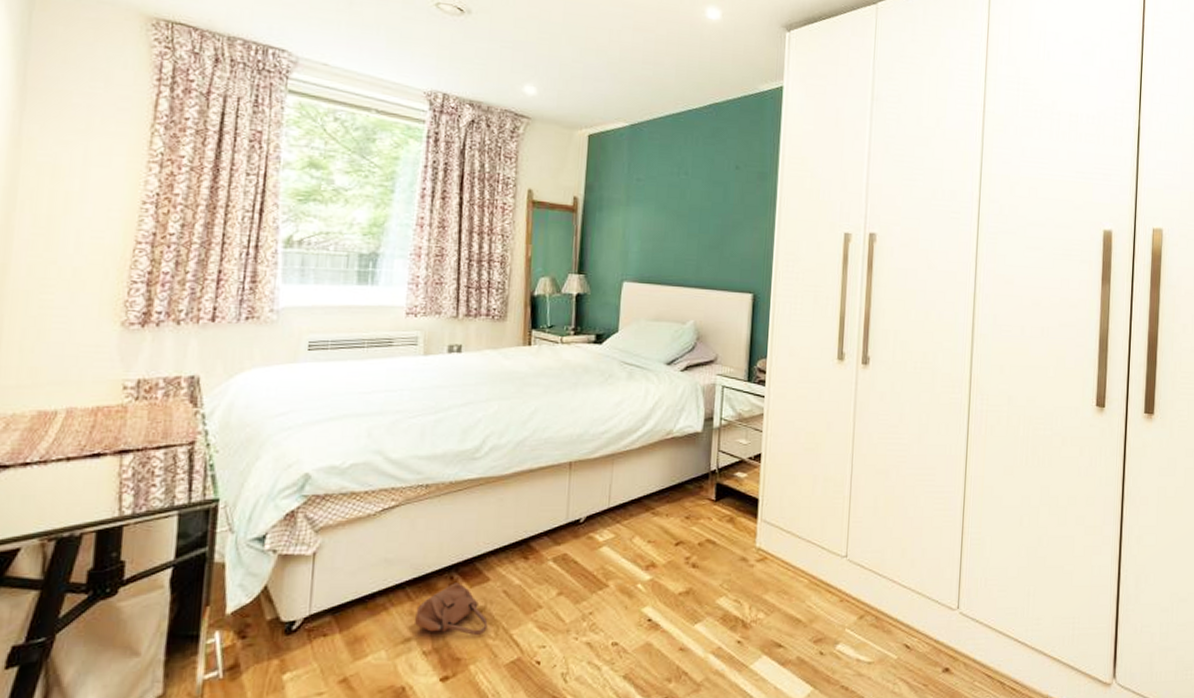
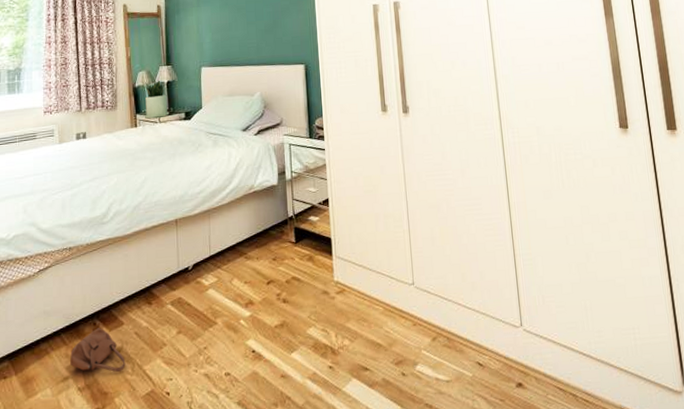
planter: none [541,290,576,338] -> present [144,80,170,119]

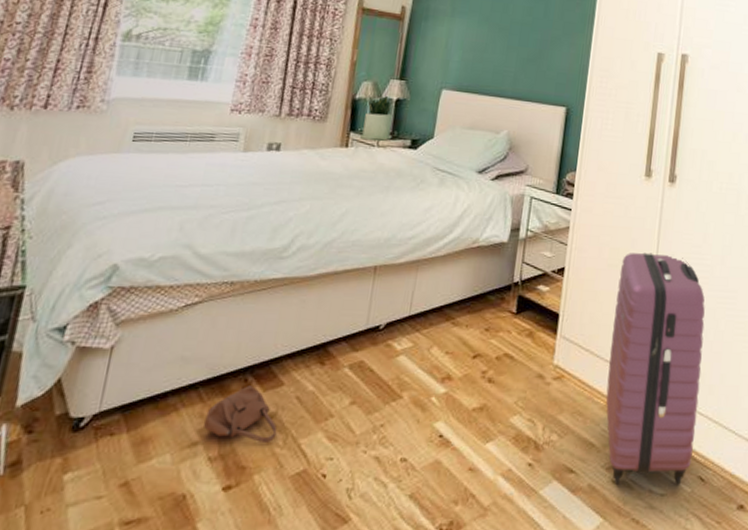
suitcase: none [375,175,468,378] -> present [606,252,705,486]

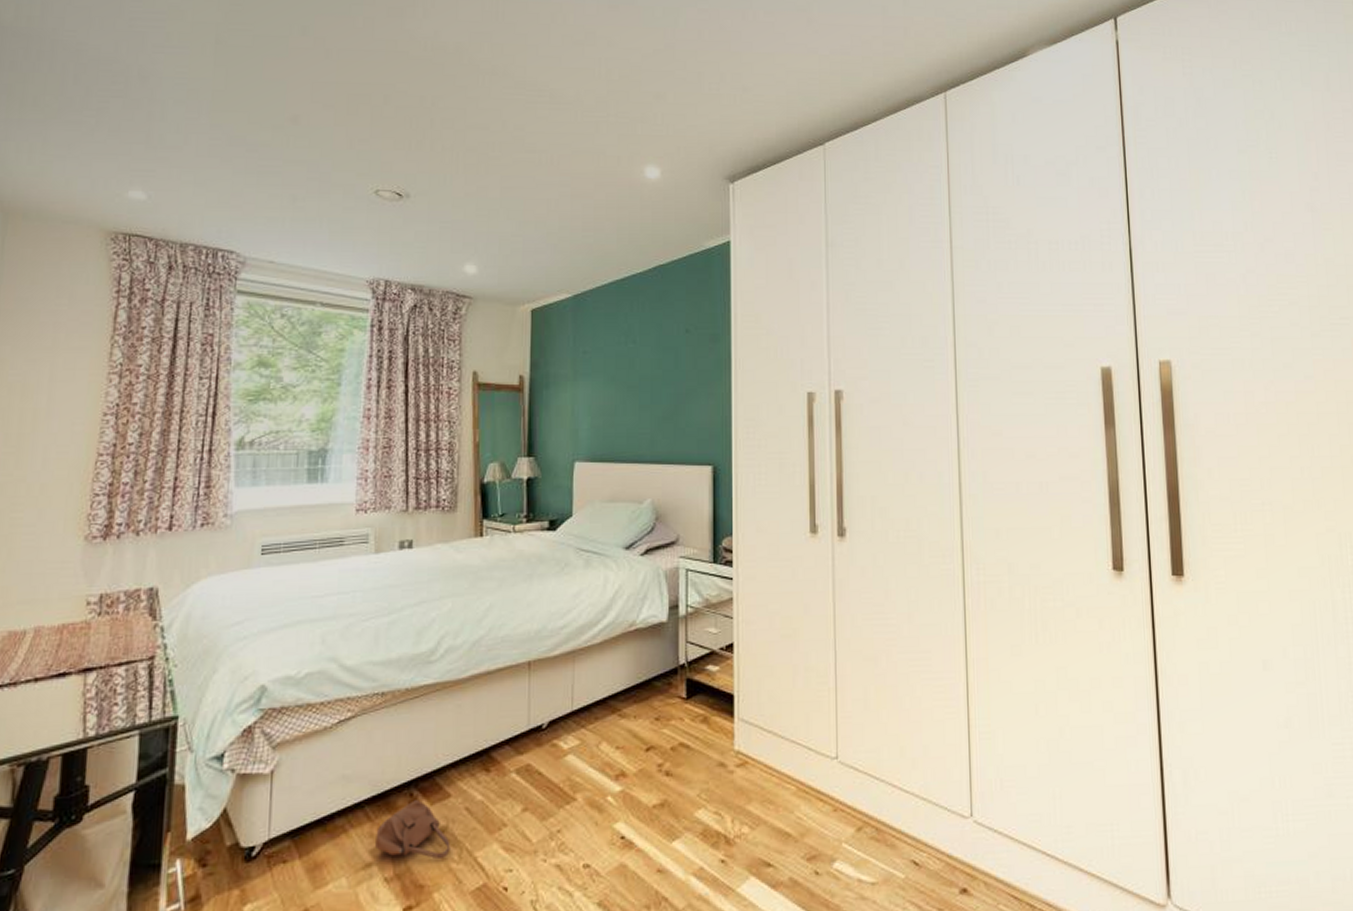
planter: present [359,95,393,141] -> none [493,475,528,527]
suitcase: present [606,252,705,486] -> none [794,617,902,877]

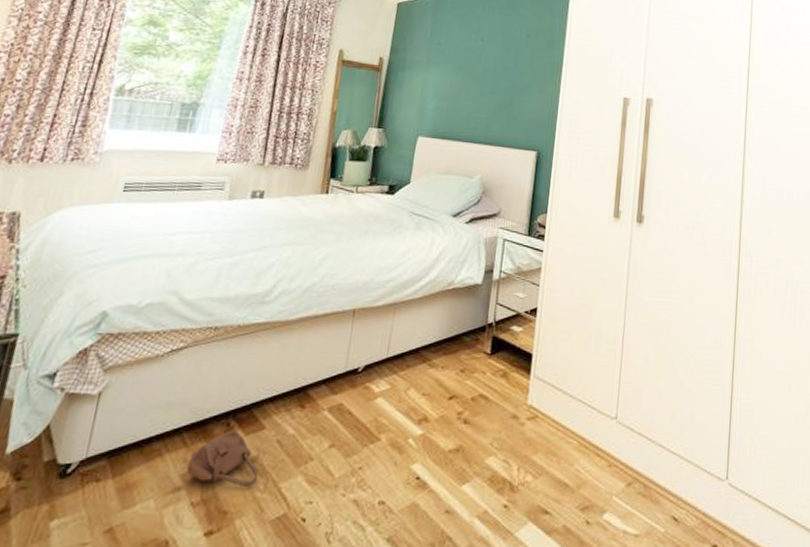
planter: none [493,475,528,527] -> present [339,143,372,187]

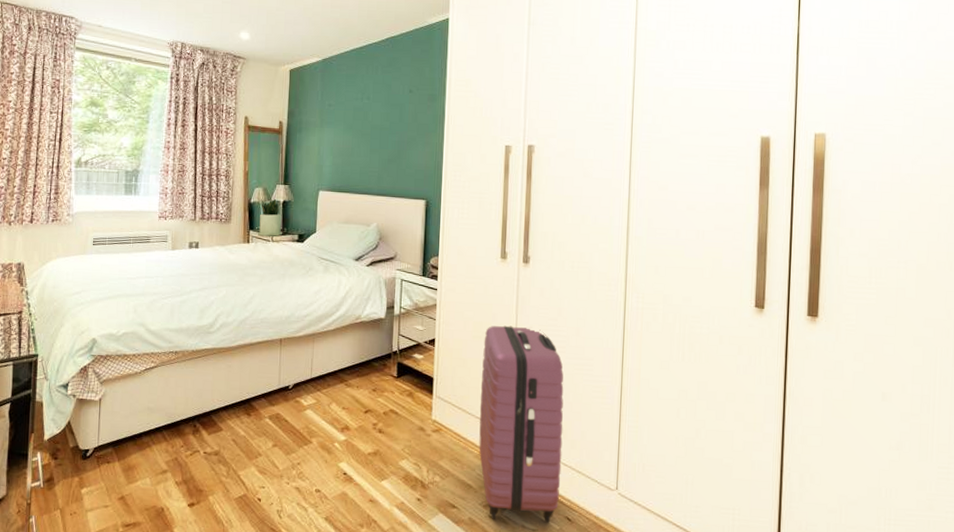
handbag: present [187,430,259,488] -> none [170,430,222,474]
suitcase: none [579,292,675,527] -> present [479,325,564,523]

